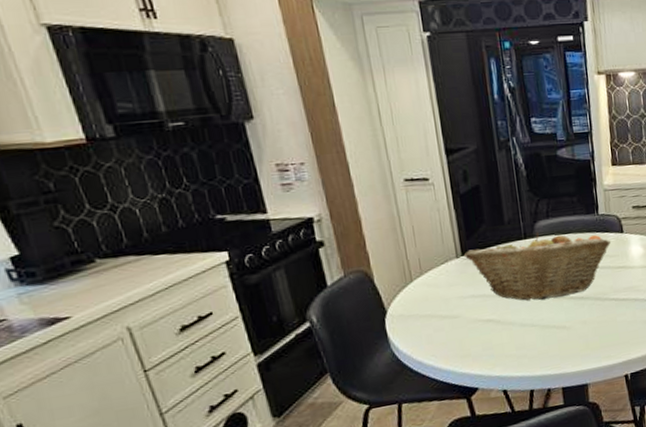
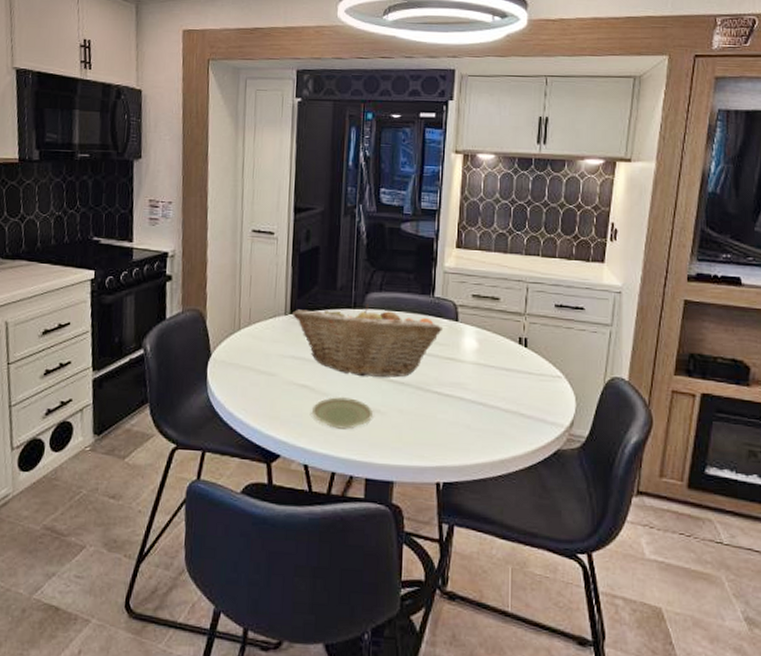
plate: none [501,321,560,352] -> present [312,396,374,430]

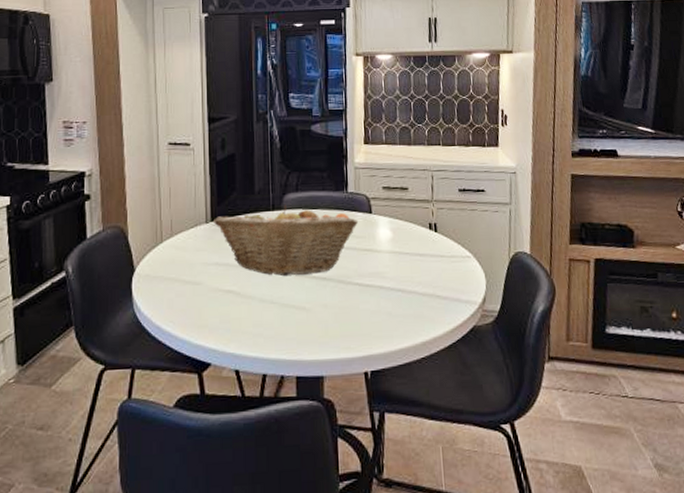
plate: present [312,396,374,430] -> none [240,297,299,330]

